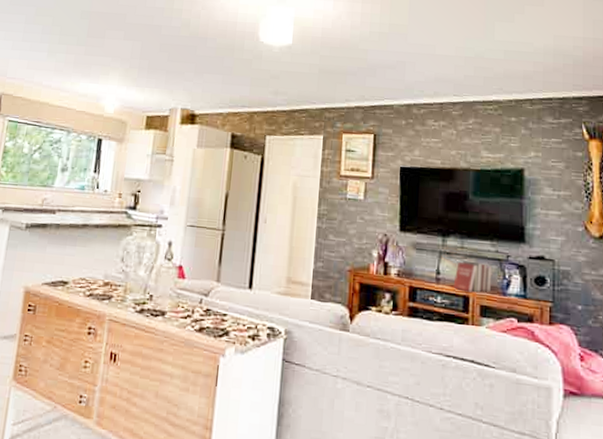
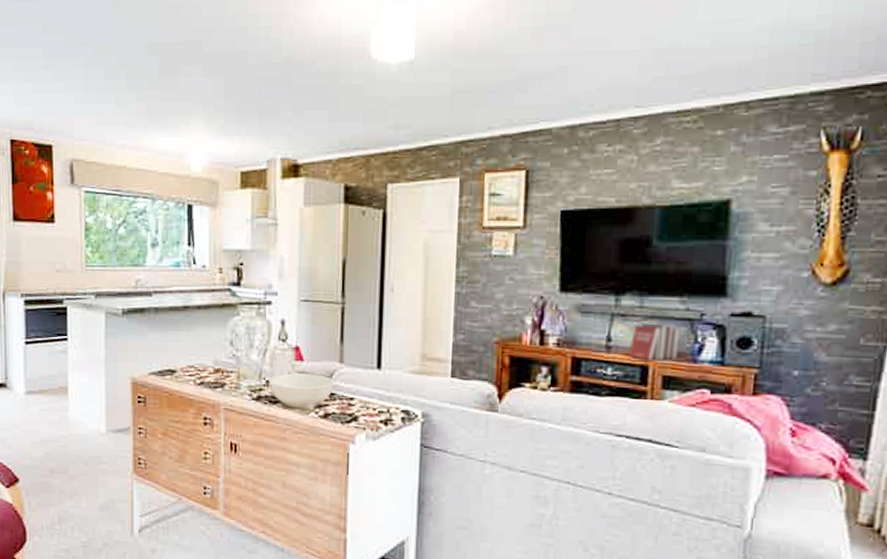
bowl: none [153,289,211,323] -> present [269,373,334,409]

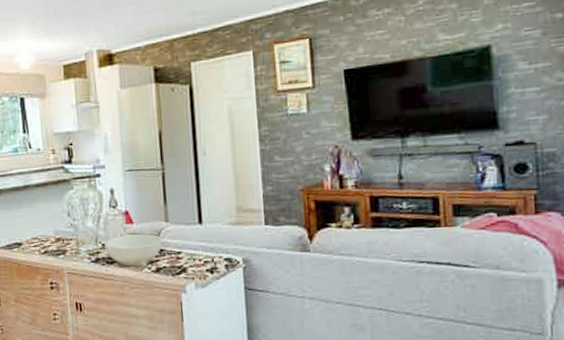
books: present [628,323,681,361] -> none [419,159,463,193]

